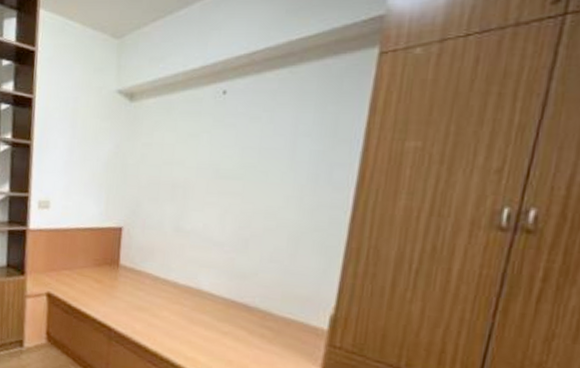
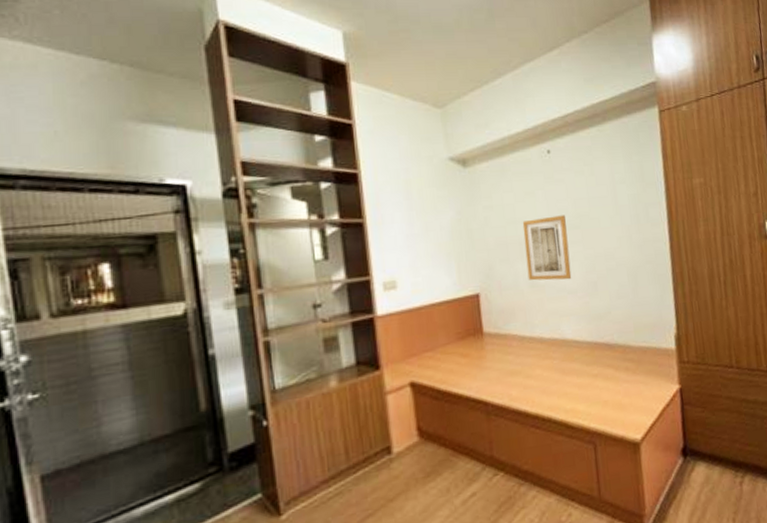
wall art: none [174,162,228,232] -> present [522,215,572,281]

